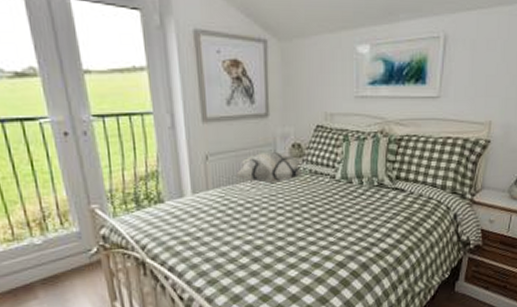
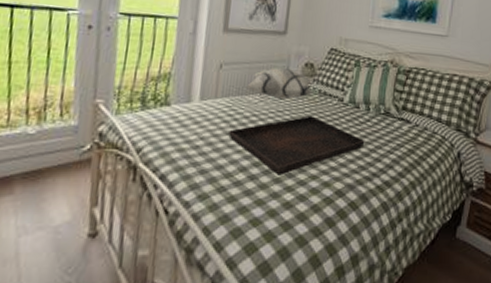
serving tray: none [226,196,361,255] -> present [228,115,365,176]

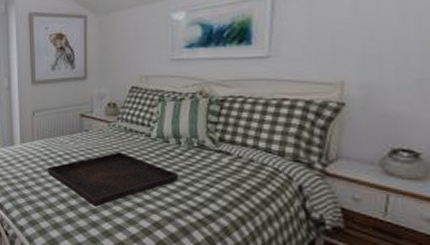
decorative pillow: present [246,67,314,99] -> none [57,109,119,138]

